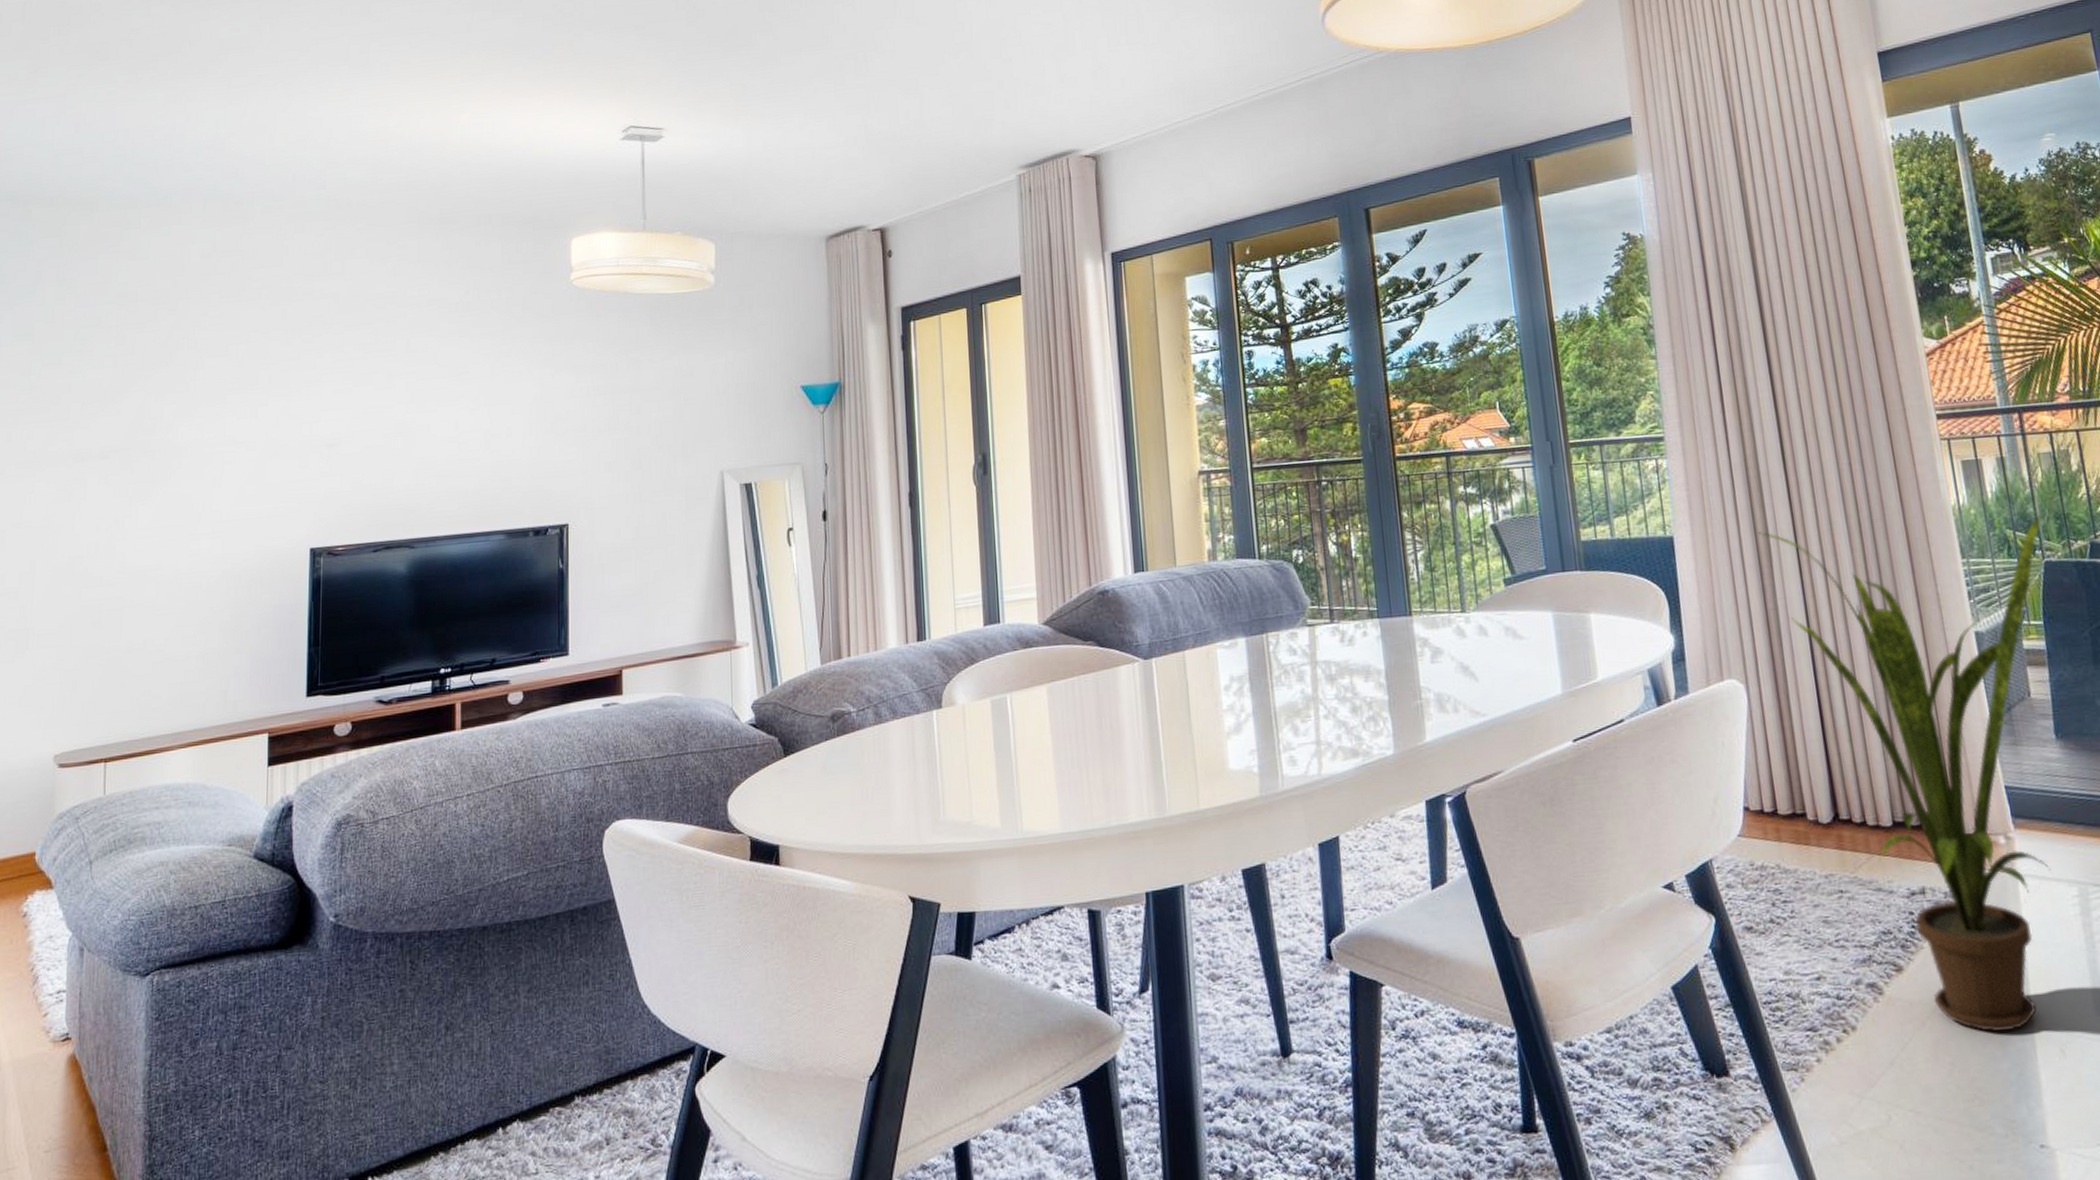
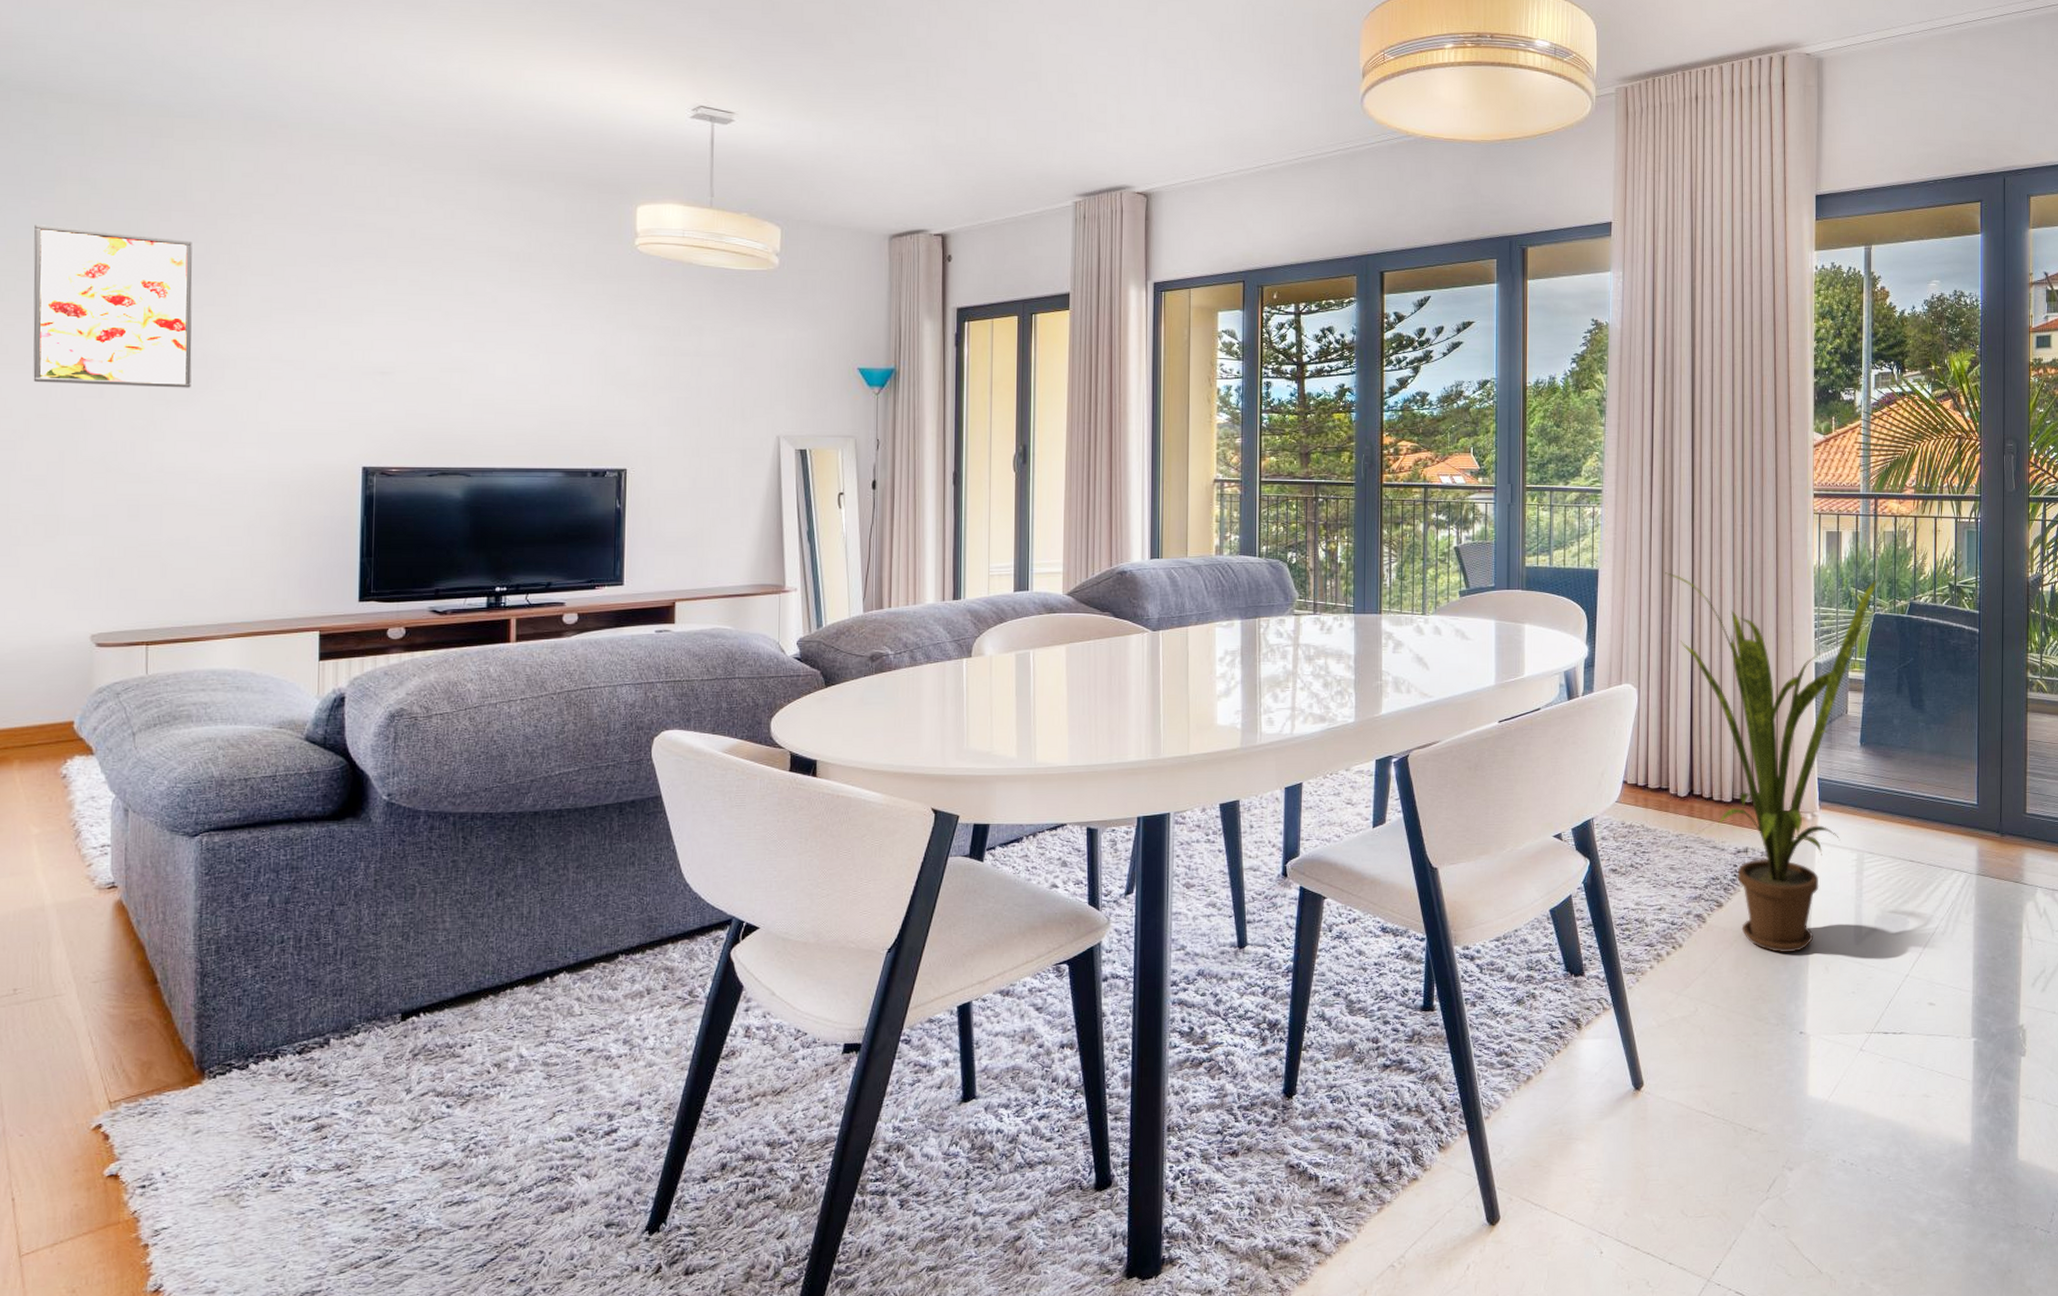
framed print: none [10,329,155,491] -> present [33,225,193,388]

